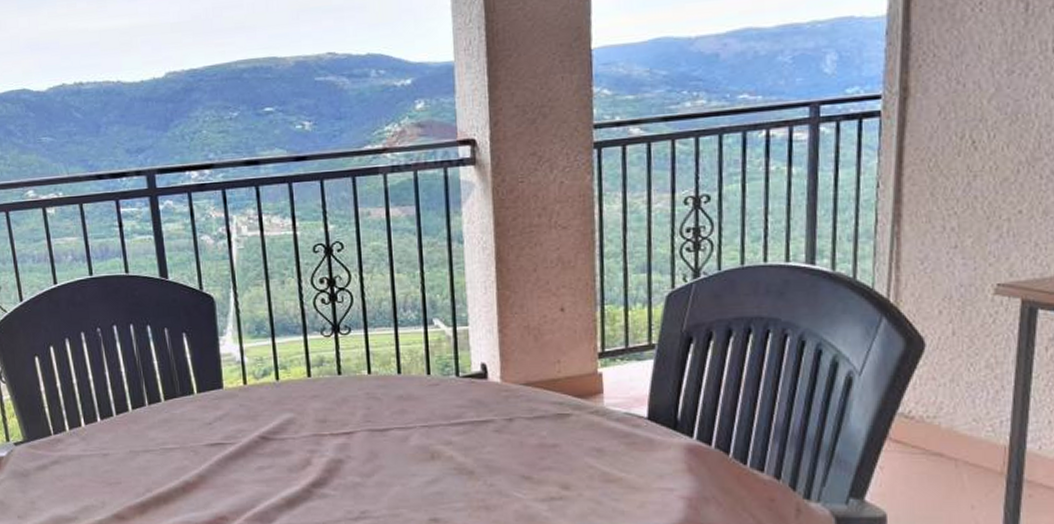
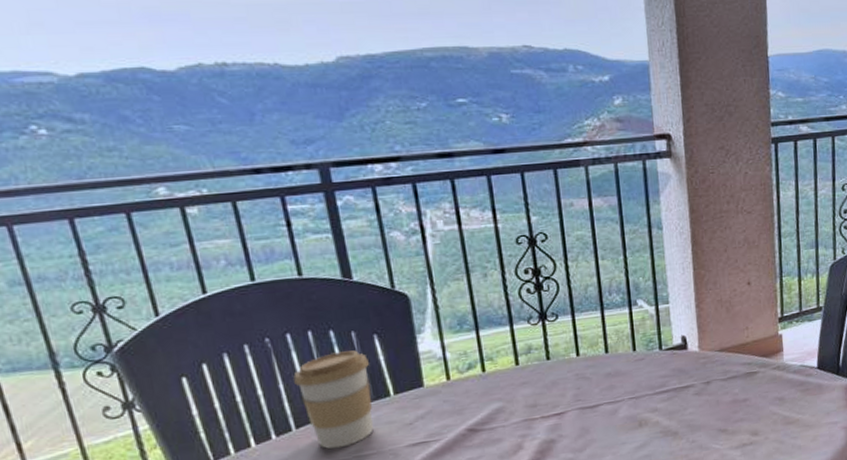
coffee cup: none [117,346,179,439] -> present [293,350,374,450]

